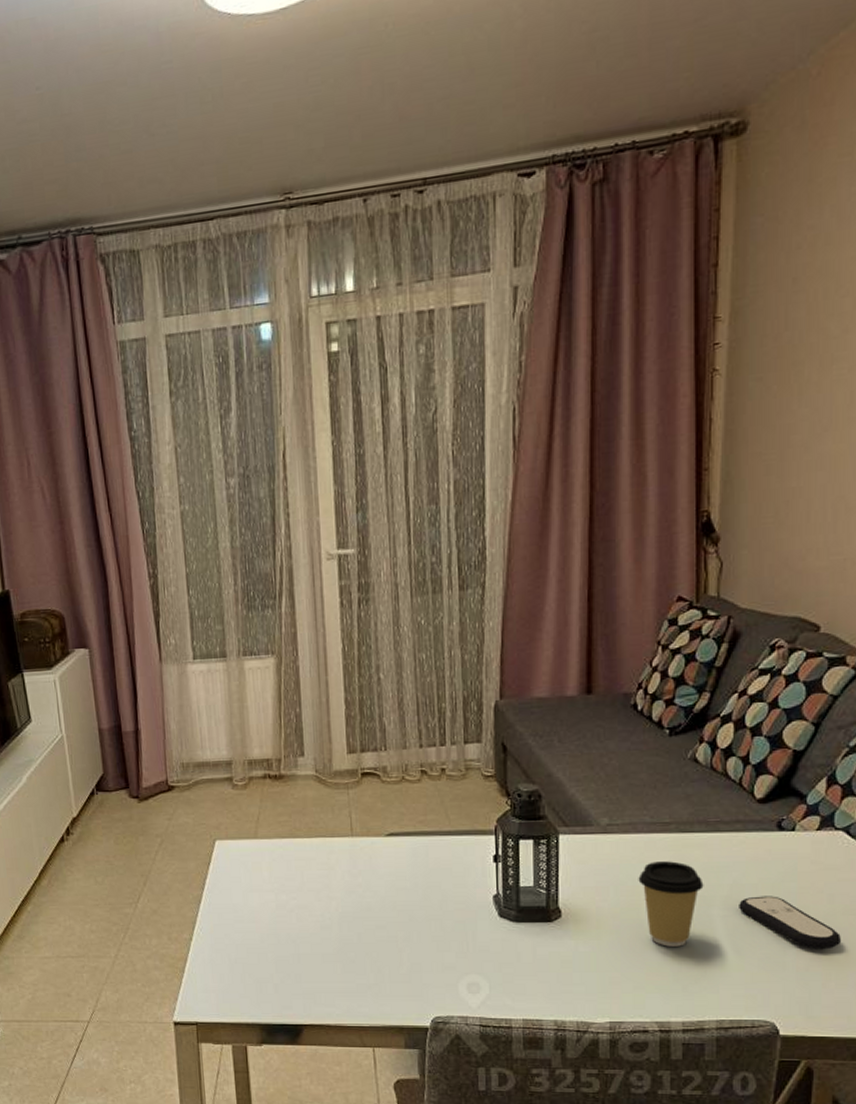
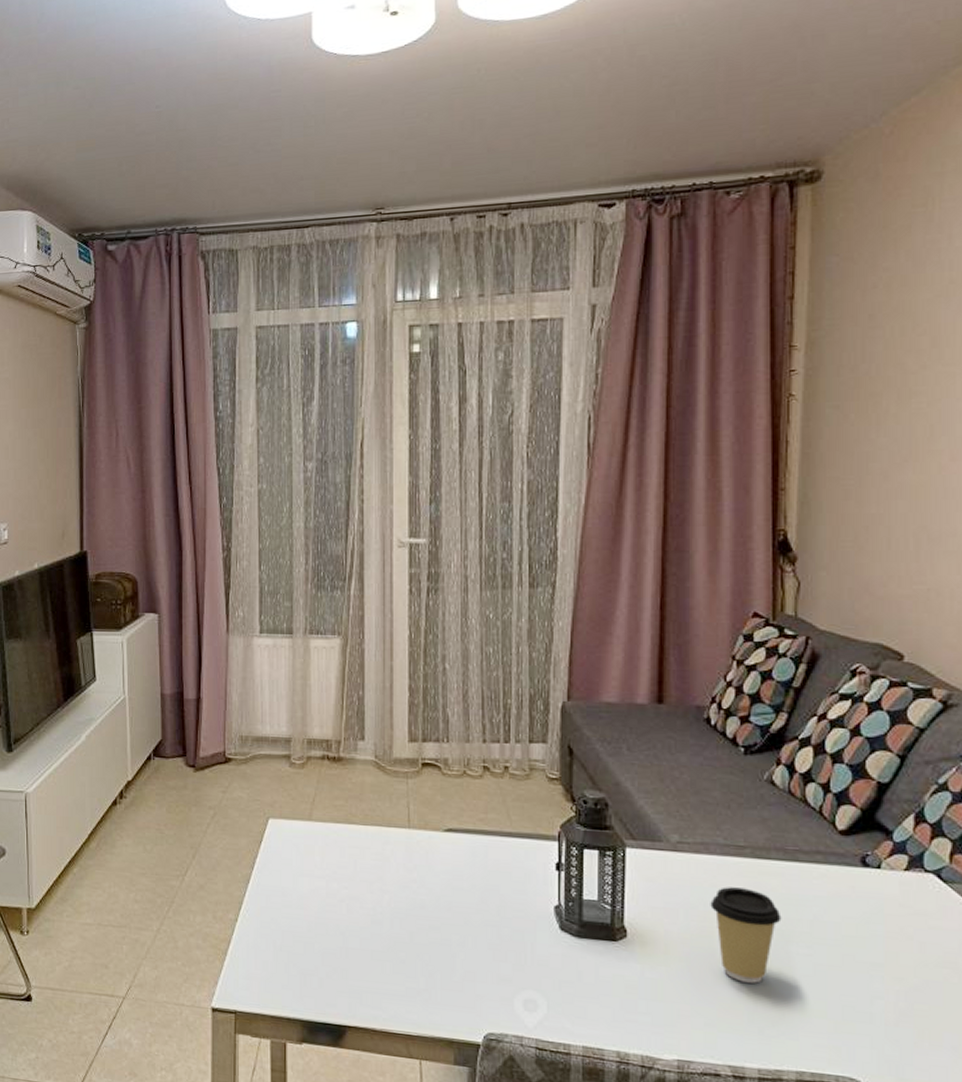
remote control: present [739,896,842,950] -> none [820,936,936,1004]

